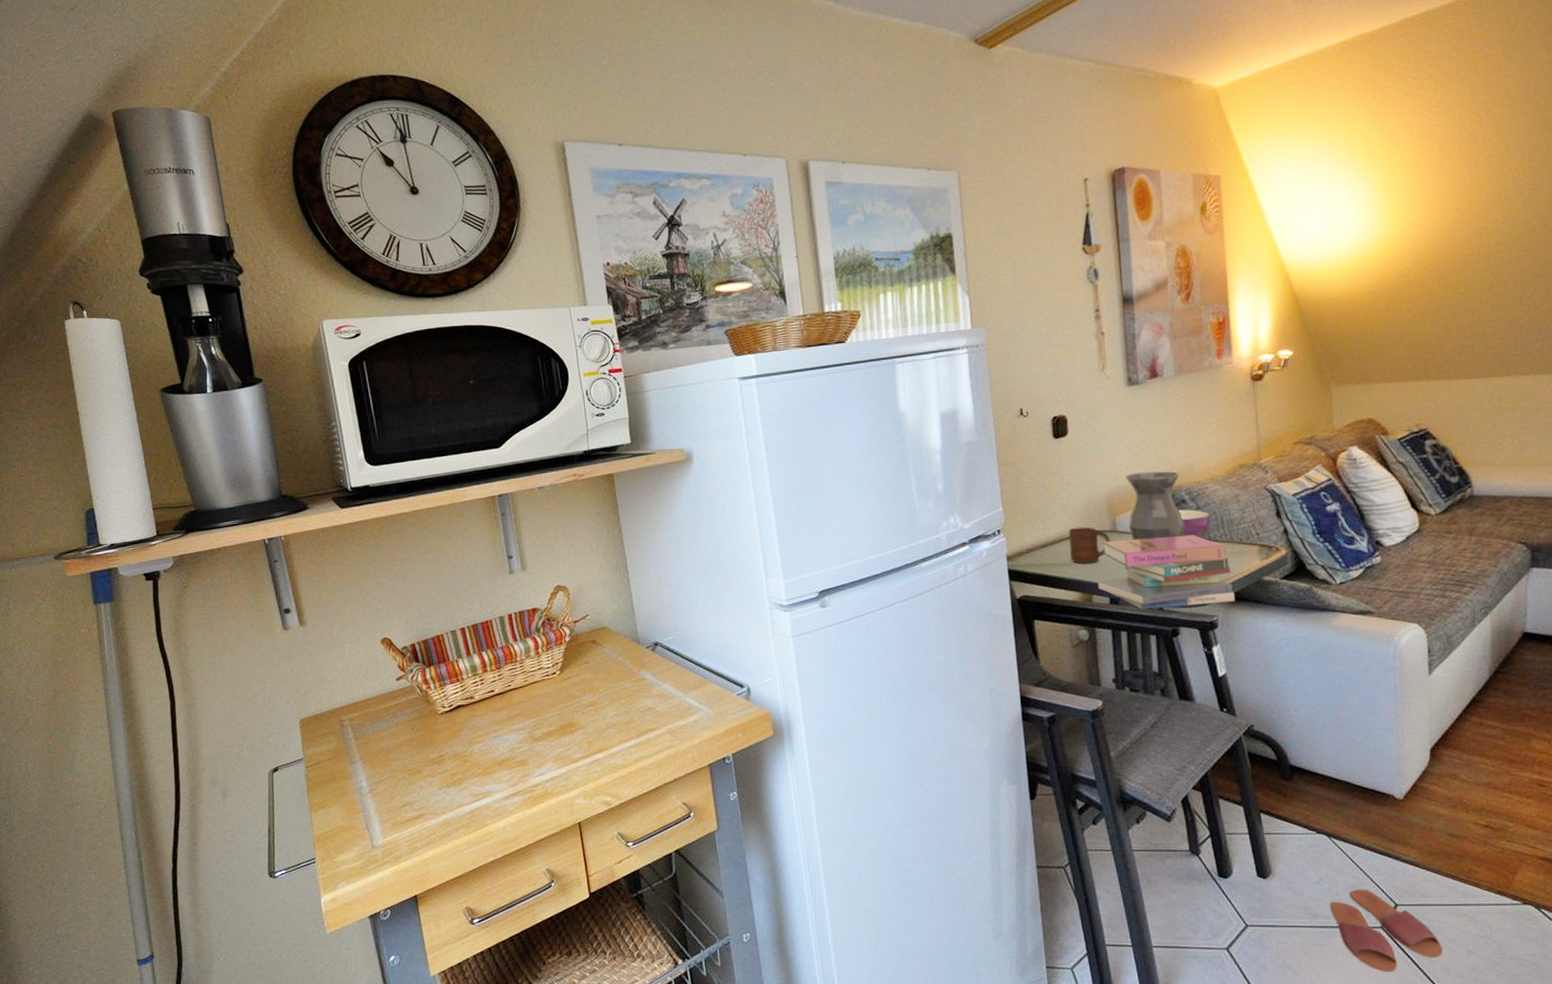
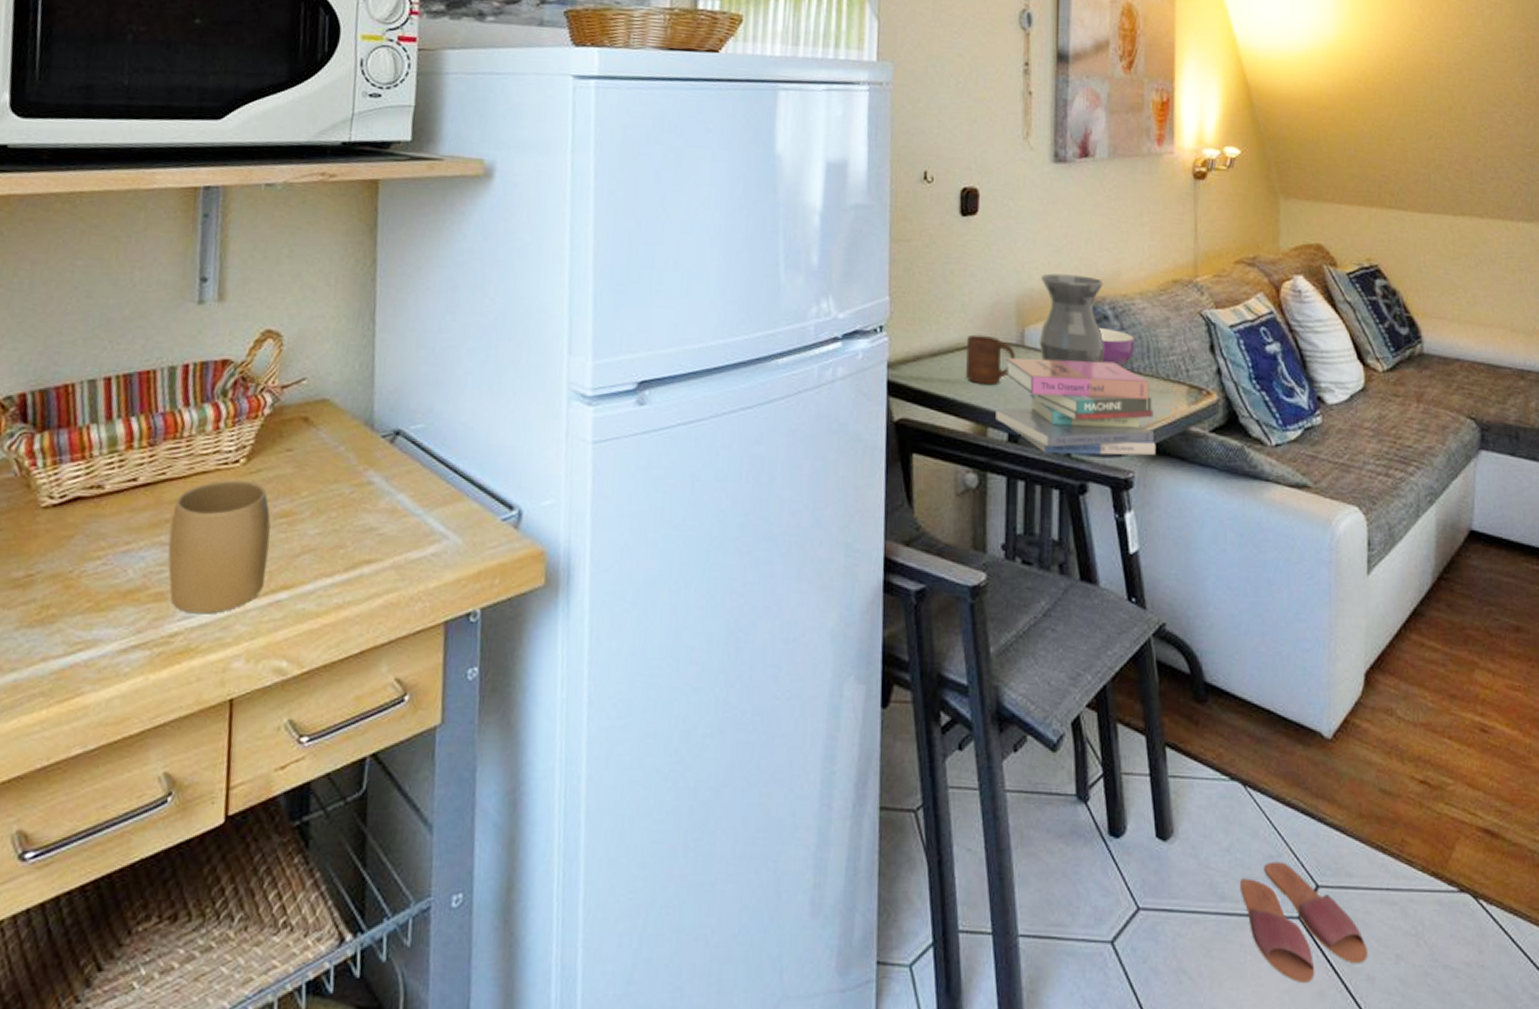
mug: none [520,685,587,772] -> present [167,479,271,614]

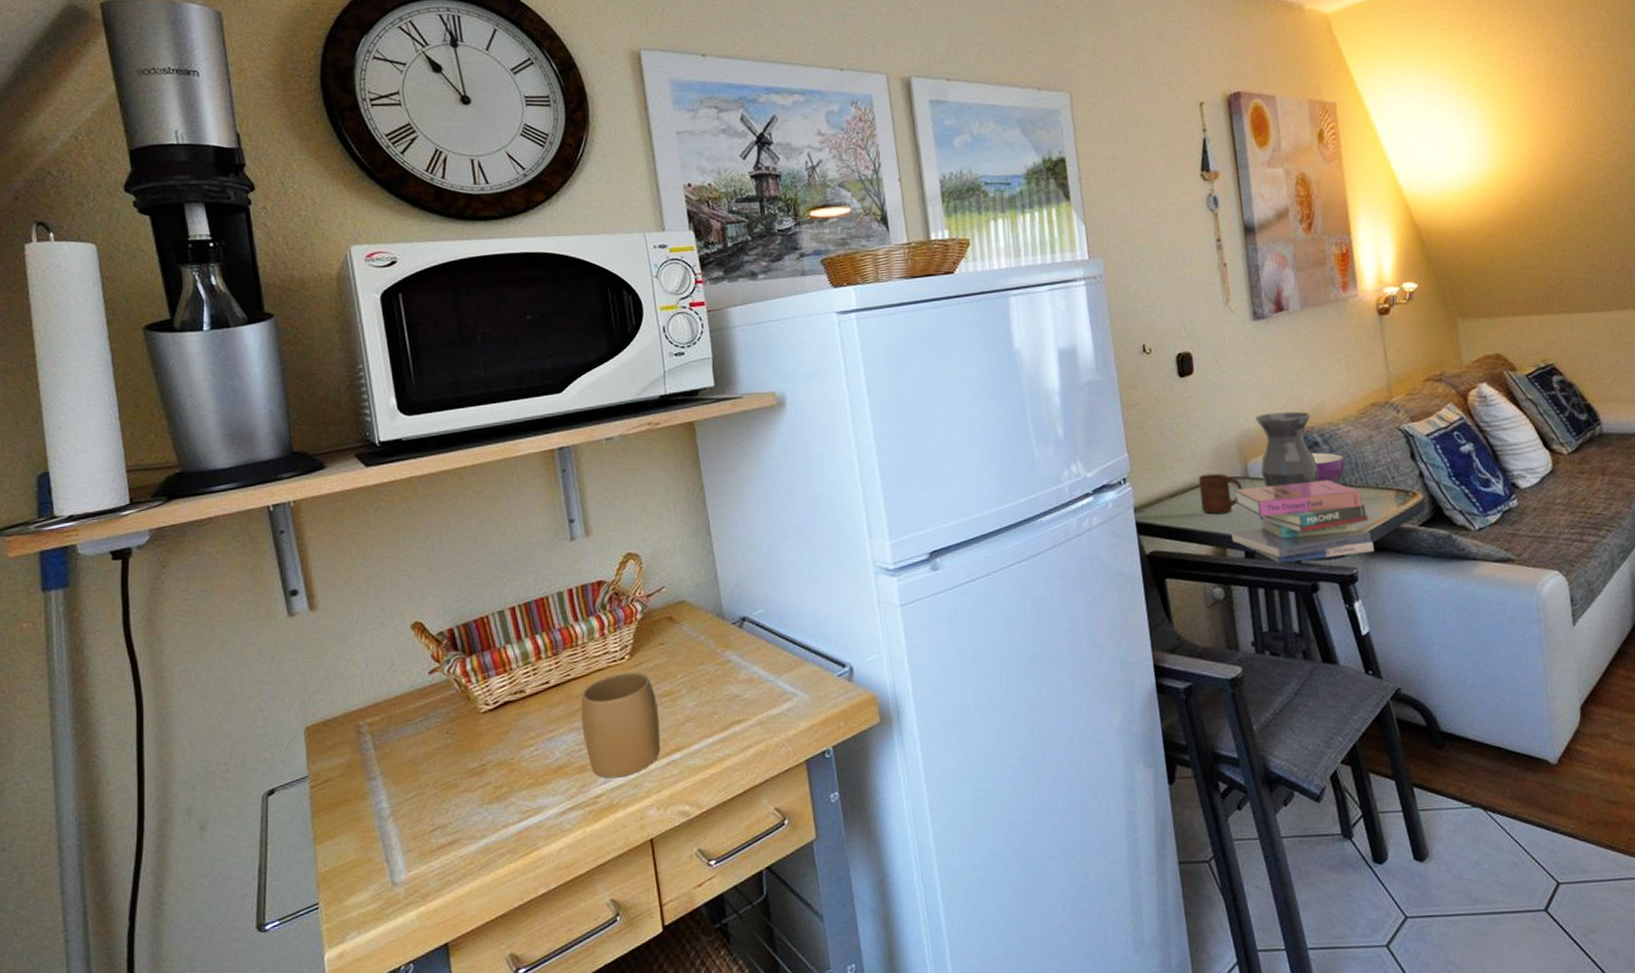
slippers: present [1239,861,1368,984] -> none [1490,867,1609,962]

